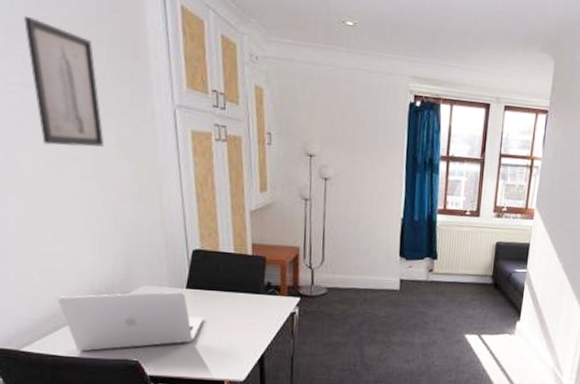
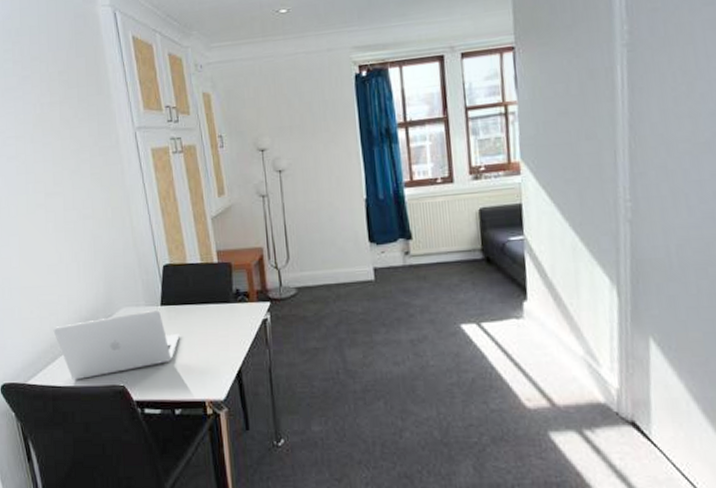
wall art: present [24,15,105,148] -> none [14,78,81,186]

